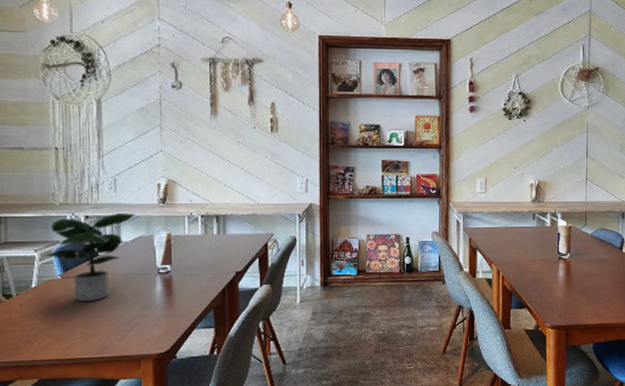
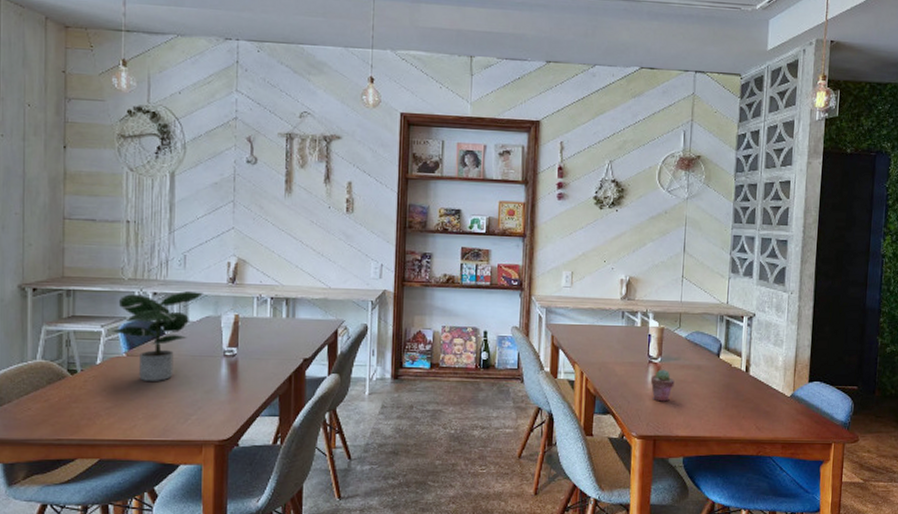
potted succulent: none [561,264,583,294] -> present [650,369,675,402]

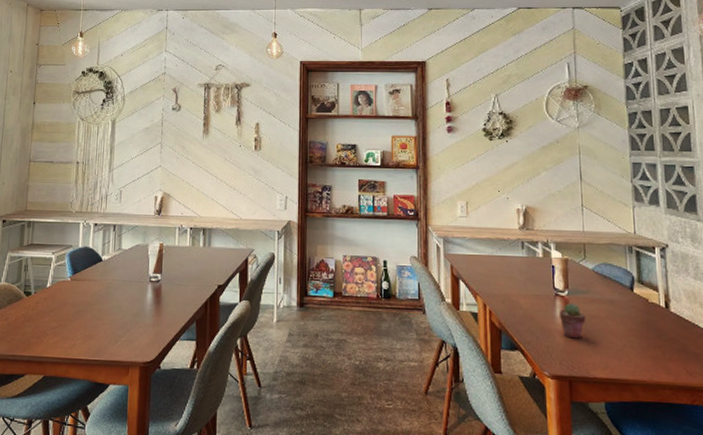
potted plant: present [111,290,203,381] -> none [60,221,134,304]

